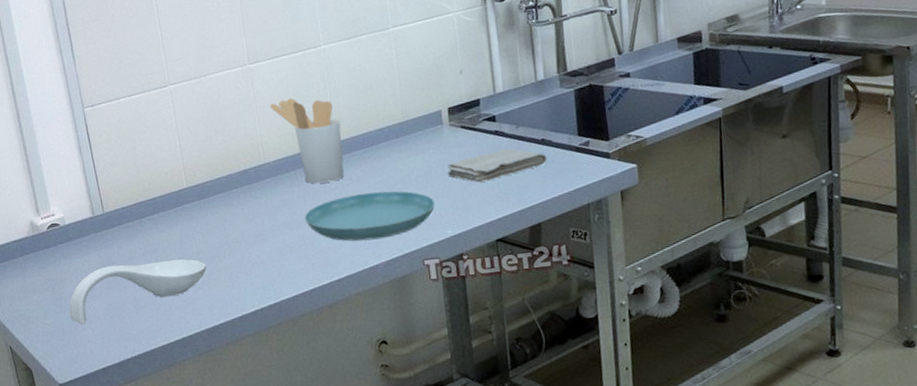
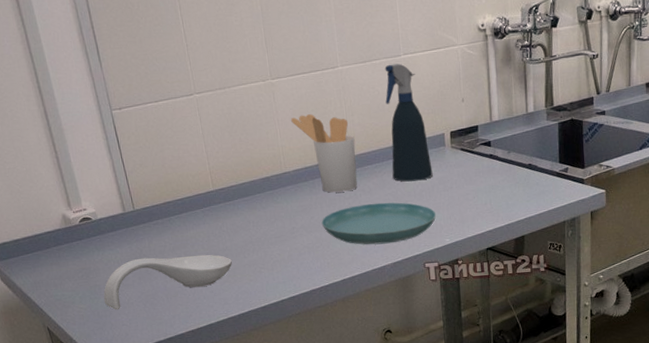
spray bottle: none [372,37,430,167] -> present [385,63,433,182]
washcloth: present [447,148,547,183] -> none [447,170,533,199]

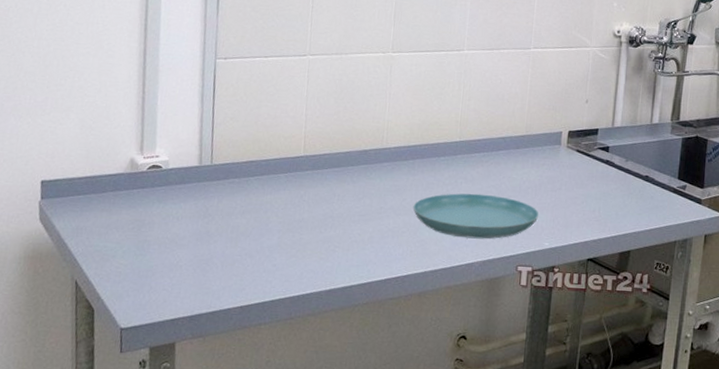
spoon rest: present [103,254,232,310] -> none [149,217,305,272]
utensil holder: present [291,114,357,193] -> none [404,92,467,177]
spray bottle: present [385,63,433,182] -> none [499,55,544,177]

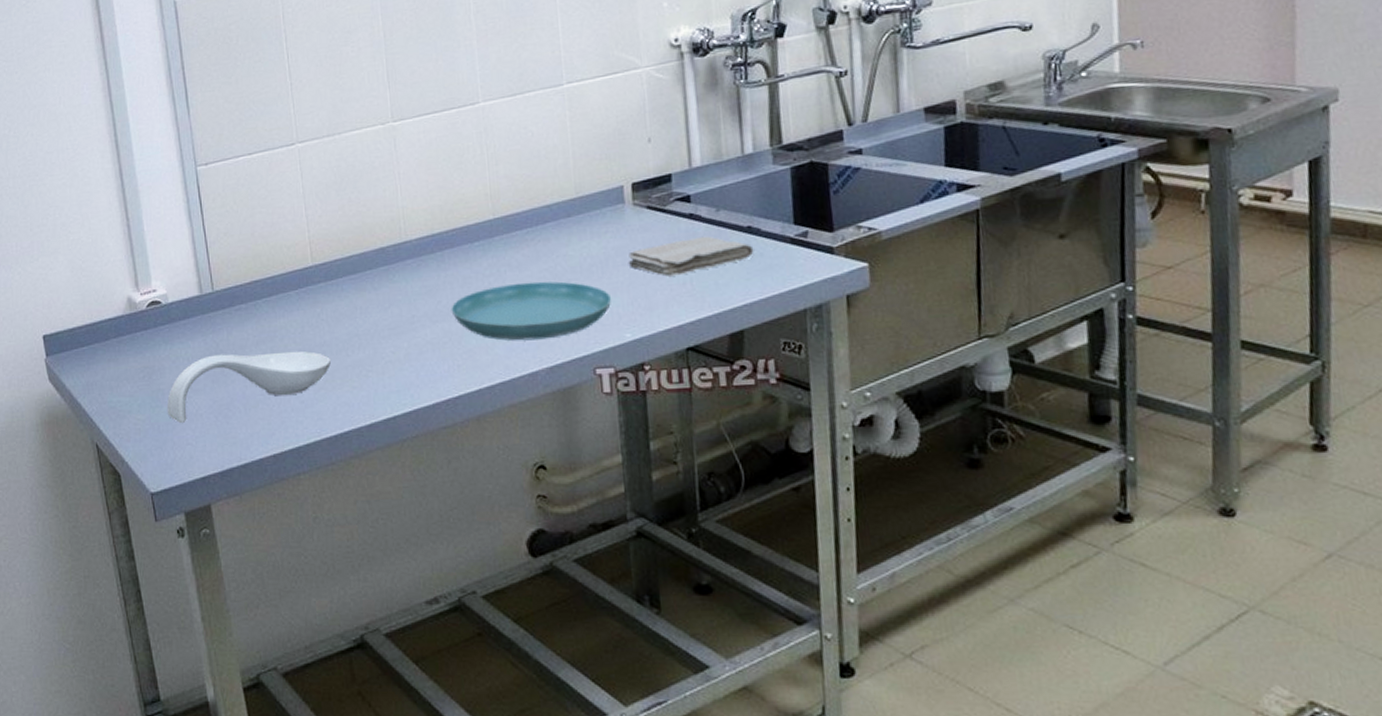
spoon rest: none [149,217,305,272] -> present [166,351,331,424]
washcloth: none [555,178,647,205] -> present [628,236,754,277]

